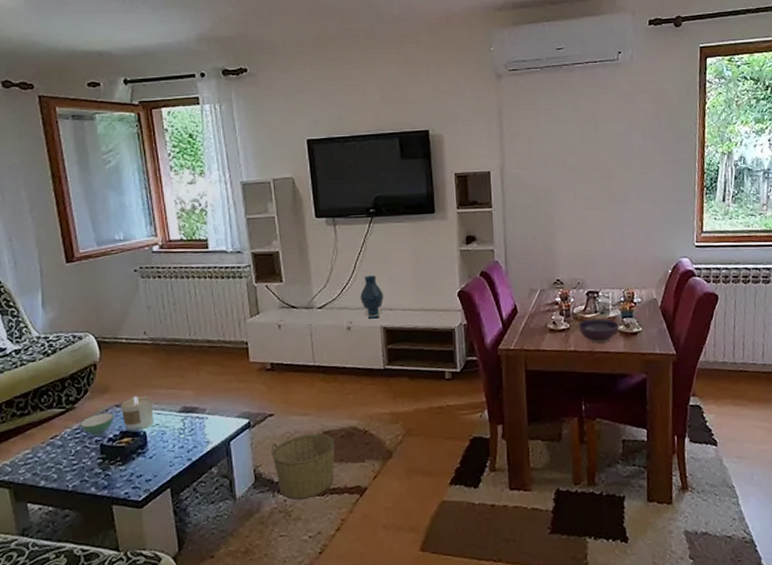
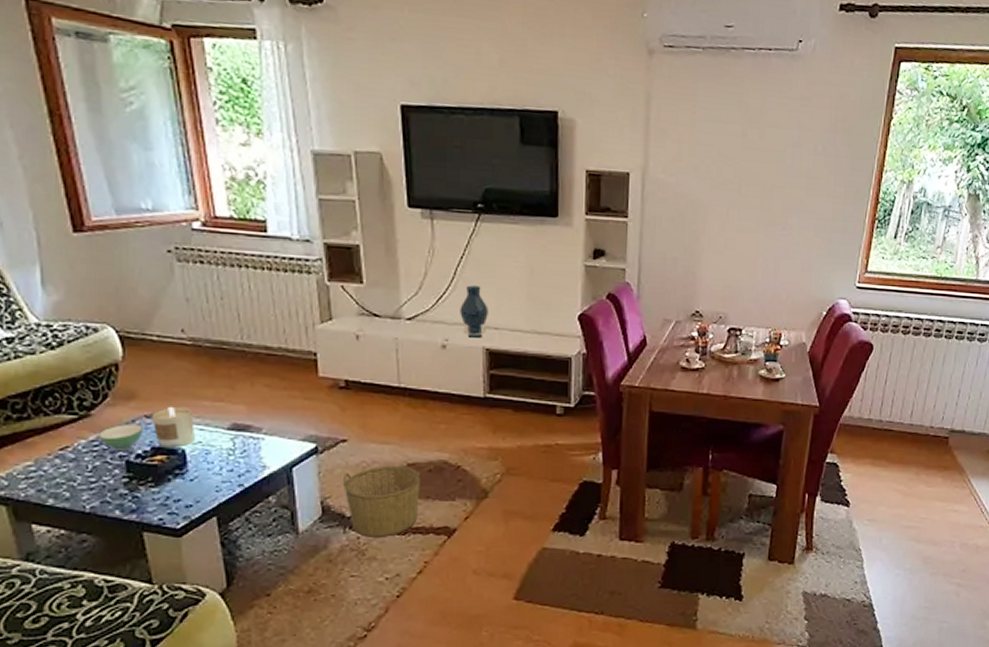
bowl: present [578,318,619,342] -> none [714,359,760,386]

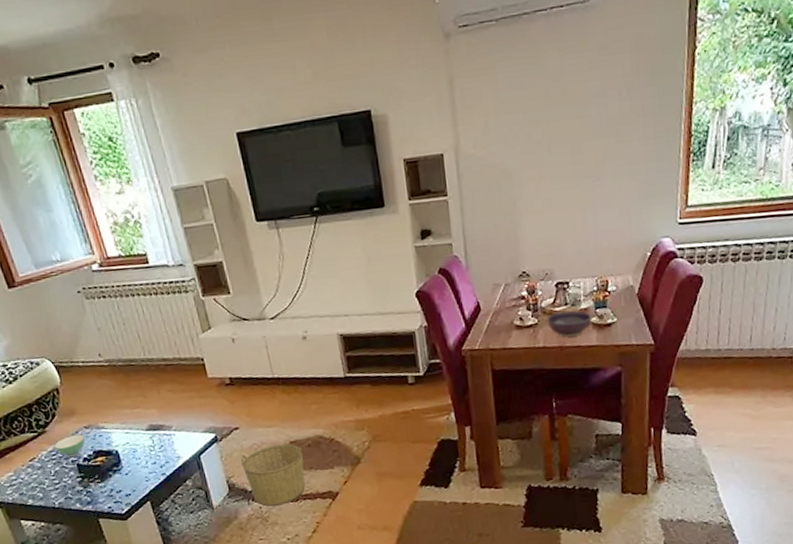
candle: present [152,406,195,449] -> none [89,416,124,452]
vase: present [460,285,488,338] -> none [312,280,338,327]
bowl: none [714,359,760,386] -> present [546,310,592,337]

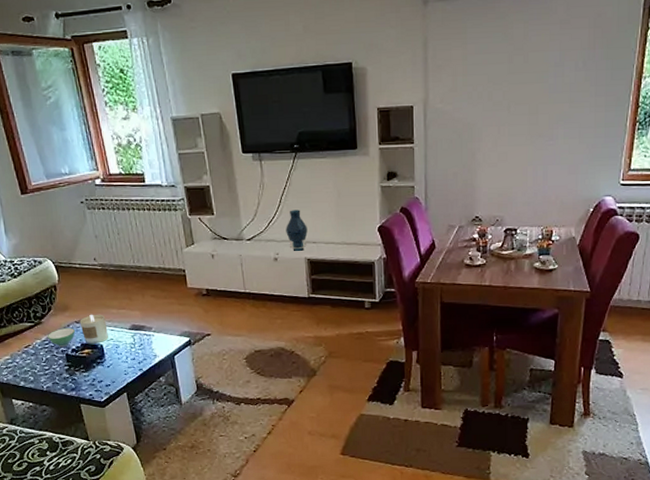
candle: none [89,416,124,452] -> present [80,314,108,345]
basket: present [241,443,305,506] -> none [210,352,266,407]
vase: none [312,280,338,327] -> present [286,210,308,251]
bowl: present [546,310,592,337] -> none [494,255,535,278]

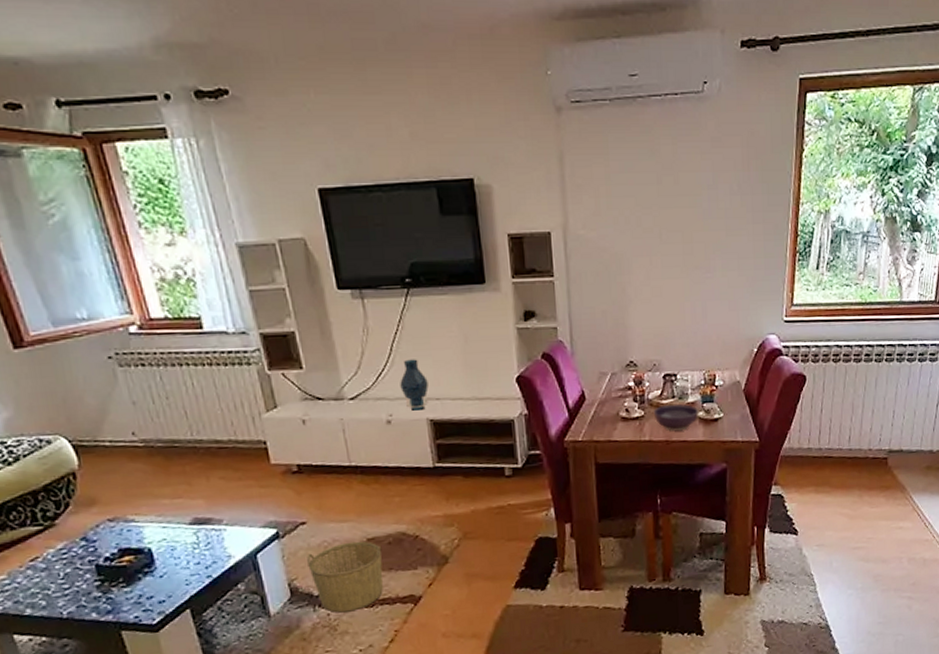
bowl: present [47,328,76,348] -> none [64,529,109,557]
candle: present [80,314,108,345] -> none [114,507,159,550]
basket: none [210,352,266,407] -> present [307,541,383,613]
bowl: none [494,255,535,278] -> present [653,403,698,431]

